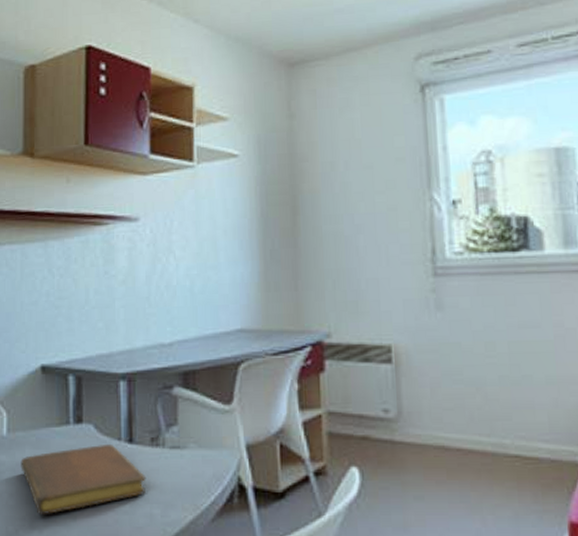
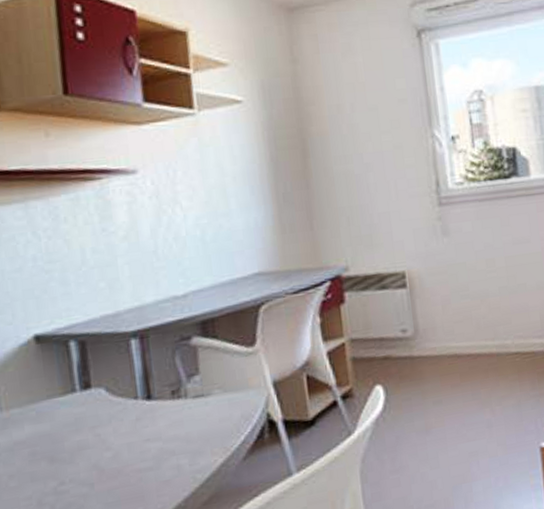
notebook: present [21,443,147,515] -> none [19,404,170,491]

